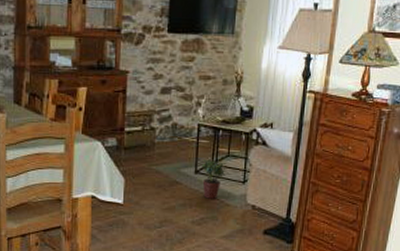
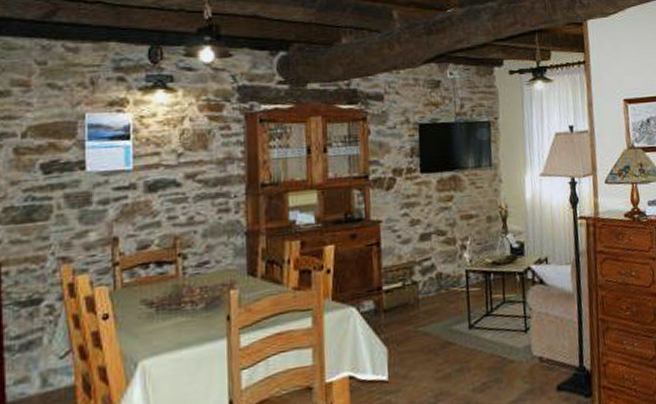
potted plant: present [202,159,227,199] -> none [475,309,506,358]

